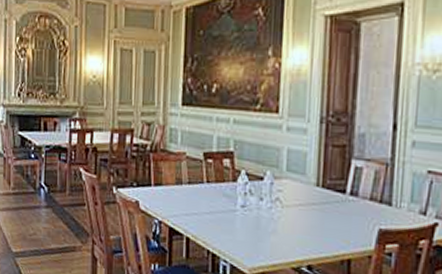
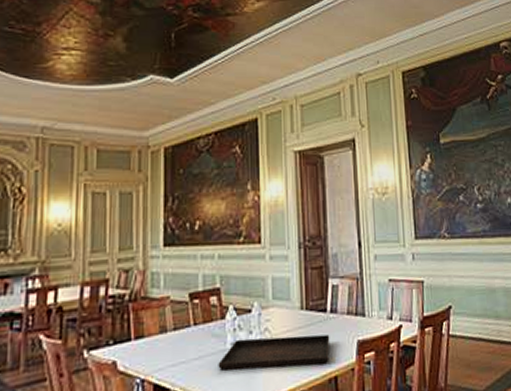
serving tray: none [227,203,347,246] -> present [218,334,330,372]

